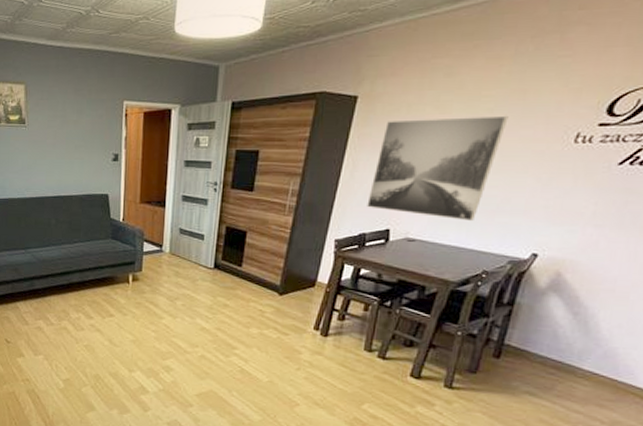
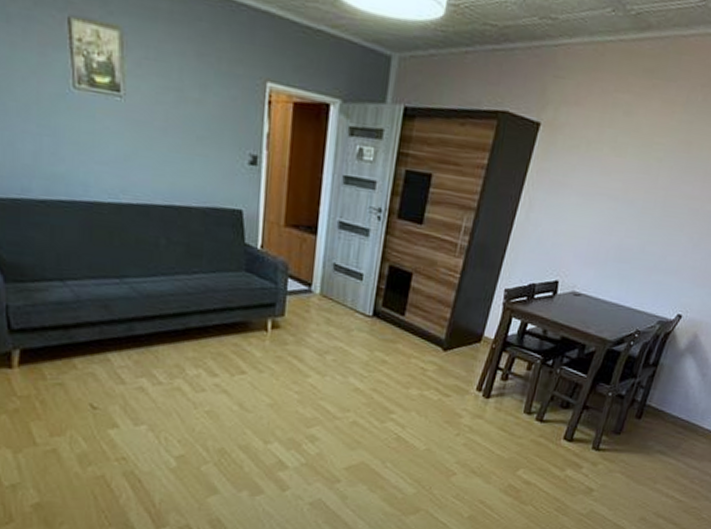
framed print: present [367,116,509,221] -> none [539,157,674,277]

